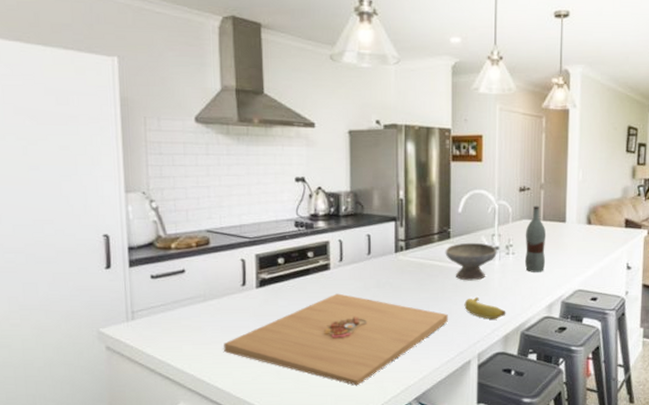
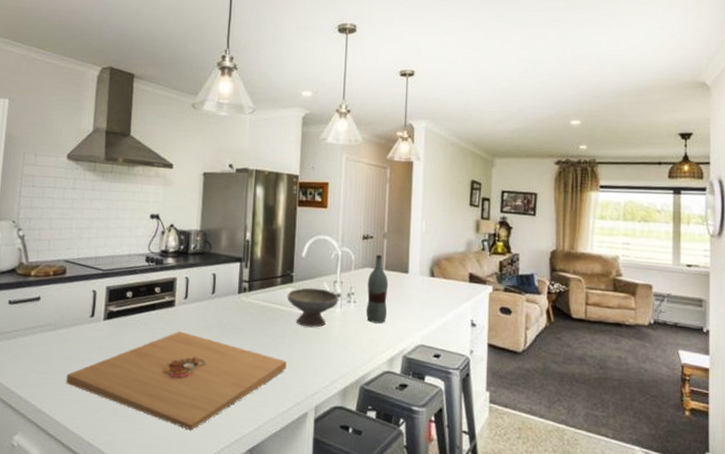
banana: present [464,296,506,320] -> none [303,344,346,370]

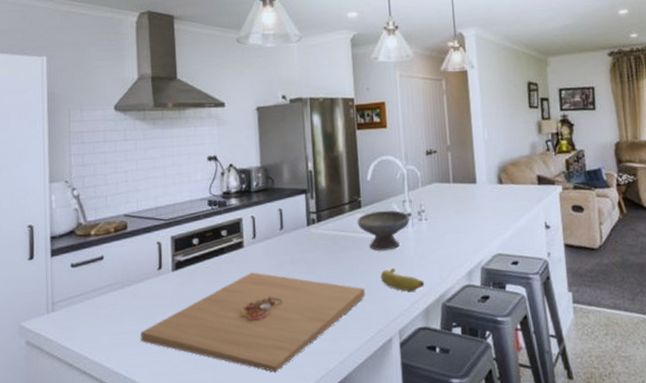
banana: none [303,344,346,370] -> present [380,267,425,292]
bottle: present [366,254,389,324] -> none [436,168,460,238]

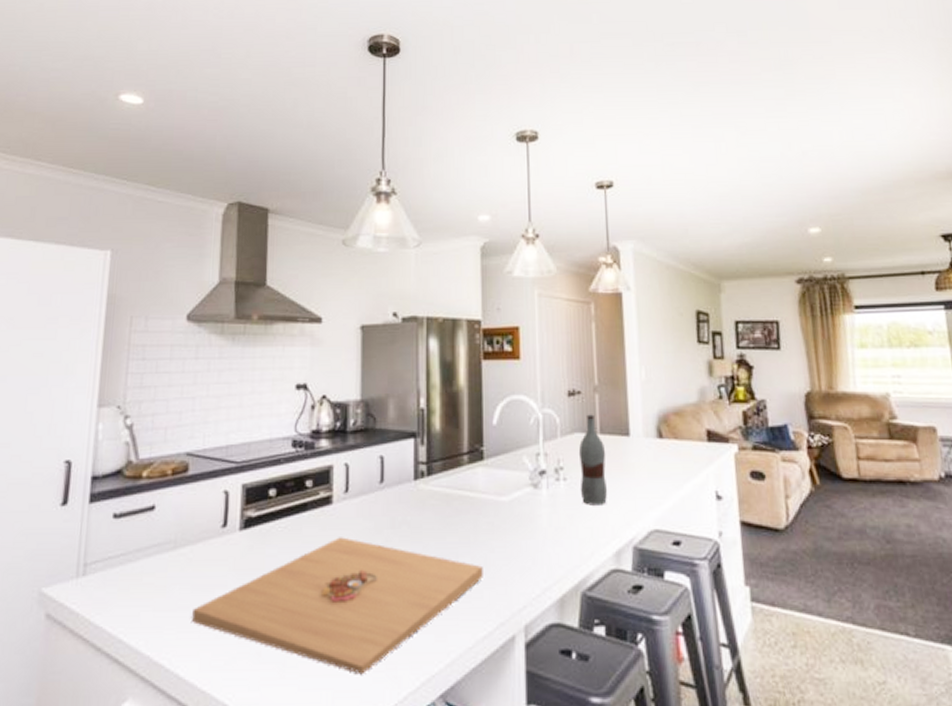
bowl: present [357,210,410,251] -> none [477,464,544,518]
banana: present [380,267,425,292] -> none [504,540,560,574]
bottle: none [436,168,460,238] -> present [578,414,608,505]

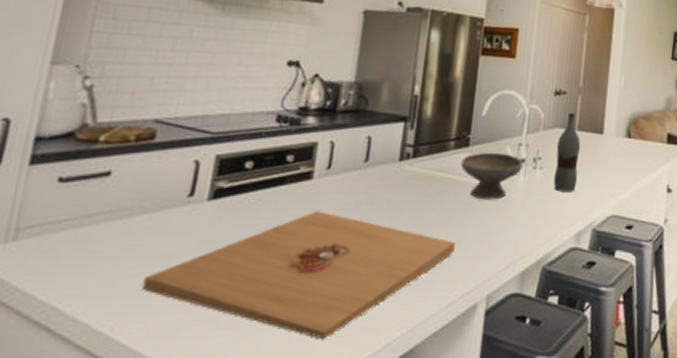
bowl: none [477,464,544,518] -> present [460,152,523,200]

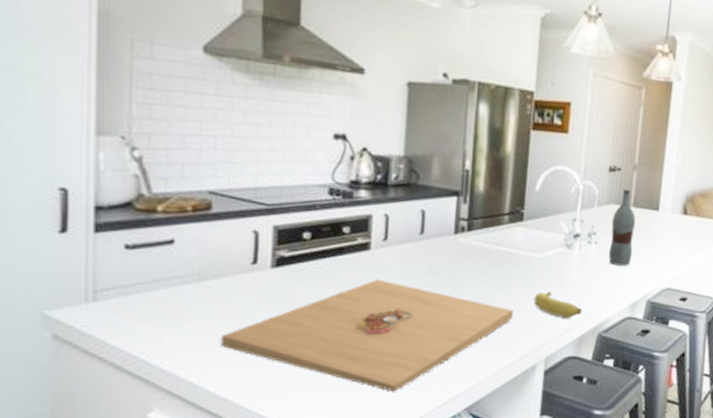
bowl: present [460,152,523,200] -> none [515,226,578,272]
banana: none [476,220,527,250] -> present [533,290,583,318]

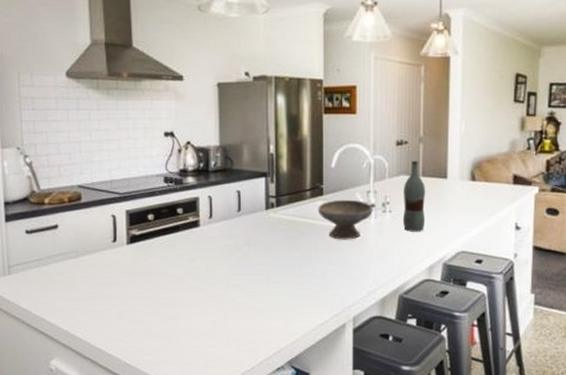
platter: present [221,279,513,392] -> none [96,251,321,347]
bowl: none [515,226,578,272] -> present [317,199,373,240]
banana: present [533,290,583,318] -> none [338,257,383,281]

